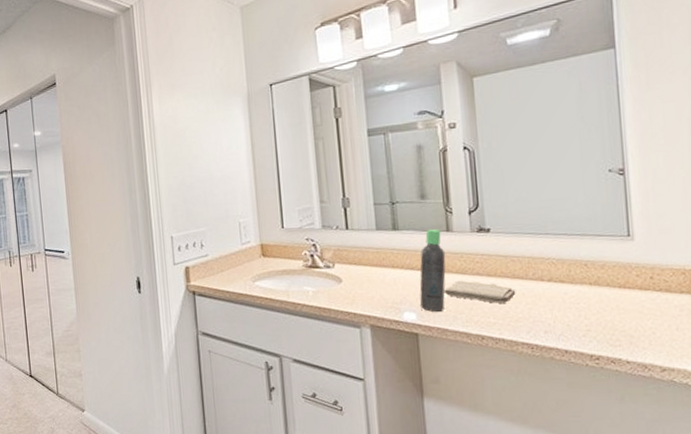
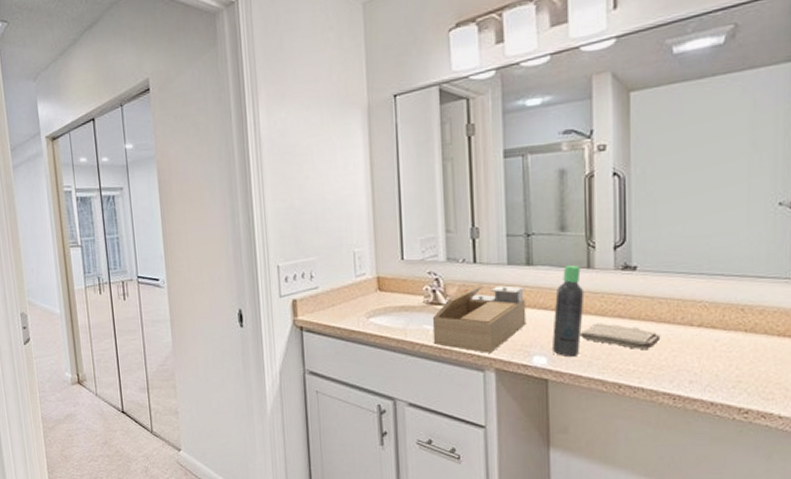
cabinet: none [311,247,396,311] -> present [432,283,527,353]

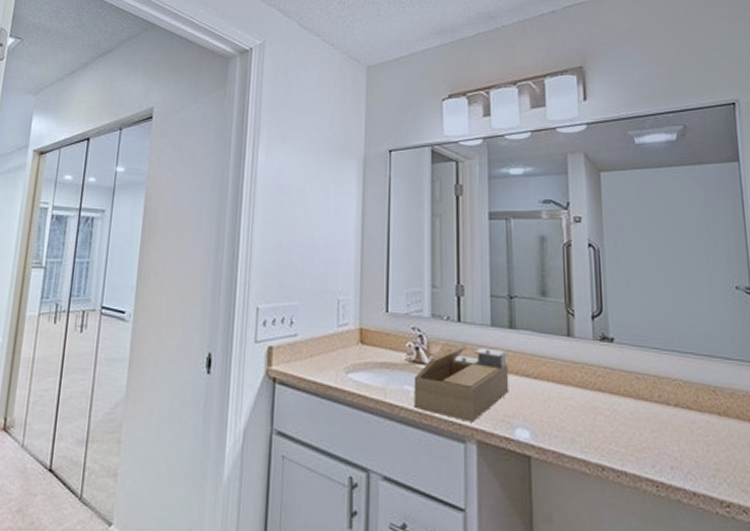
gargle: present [551,266,585,358] -> none [534,332,566,433]
washcloth: present [580,323,661,351] -> none [562,395,641,429]

